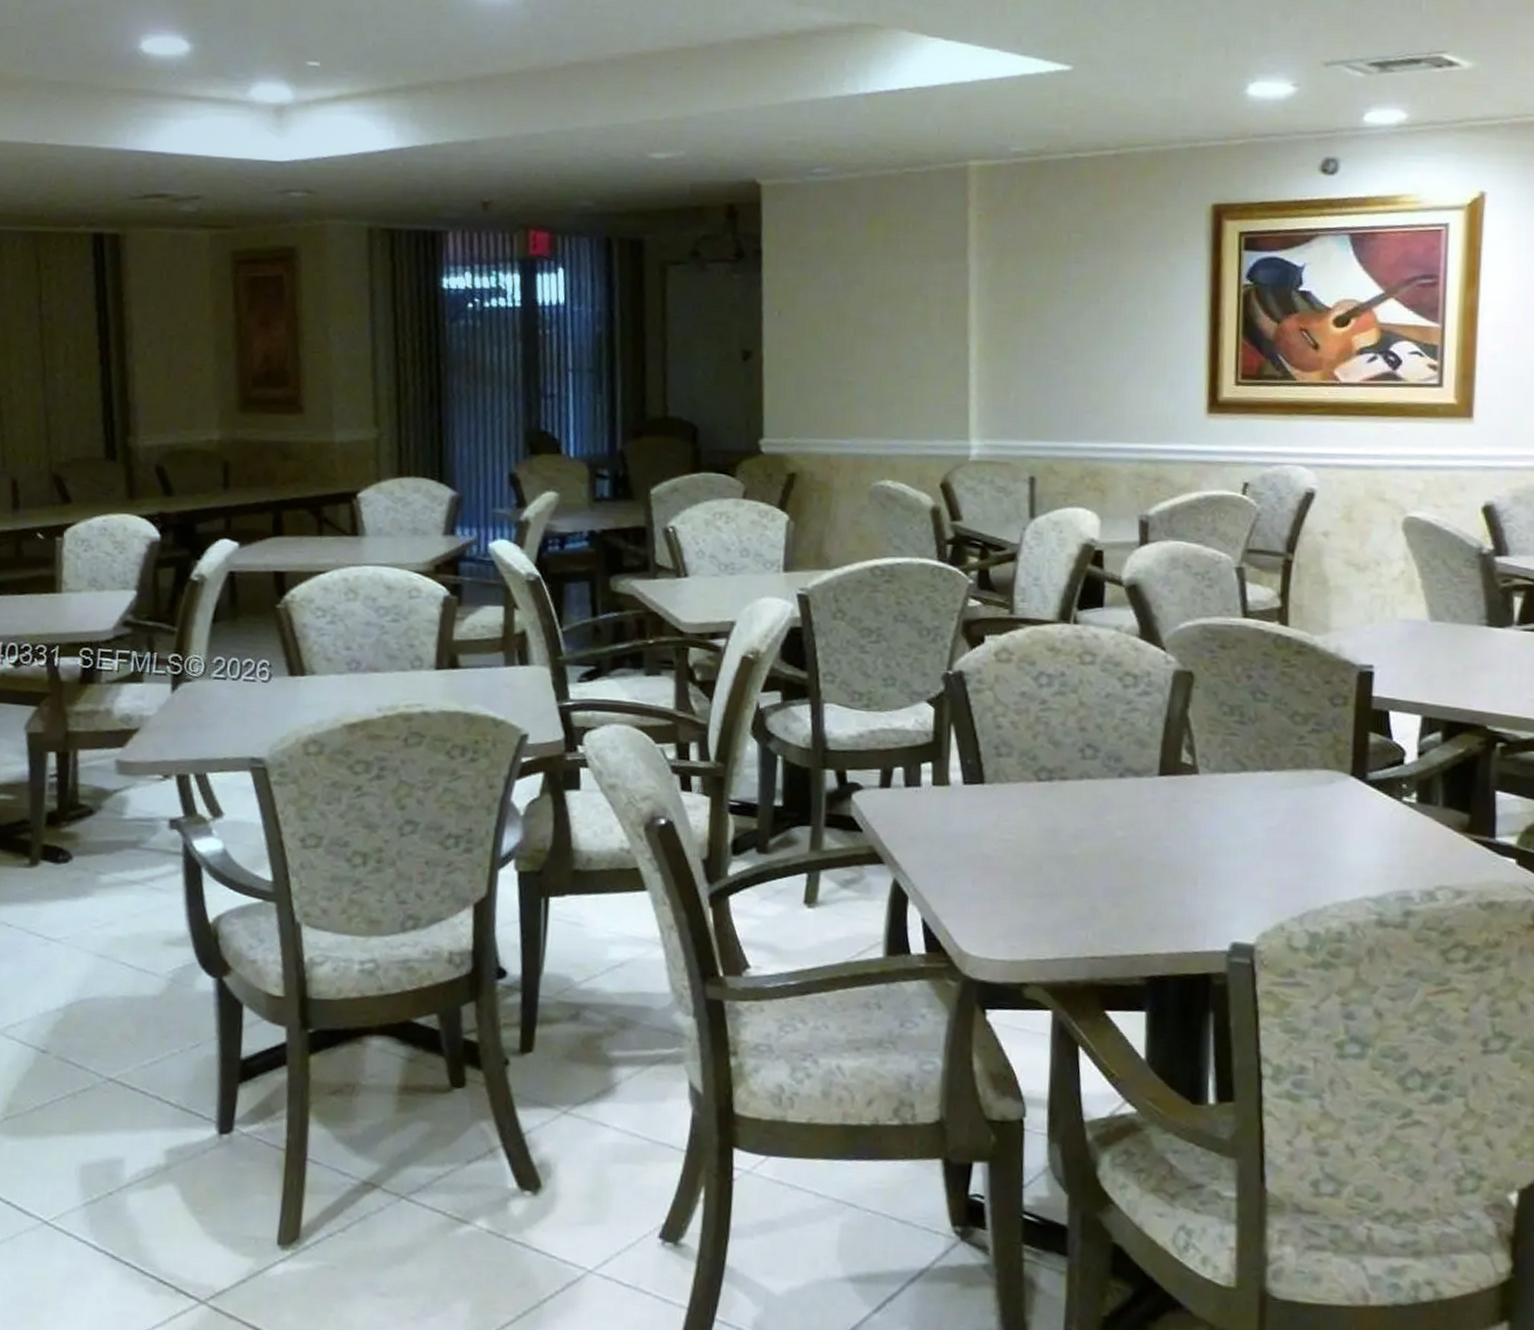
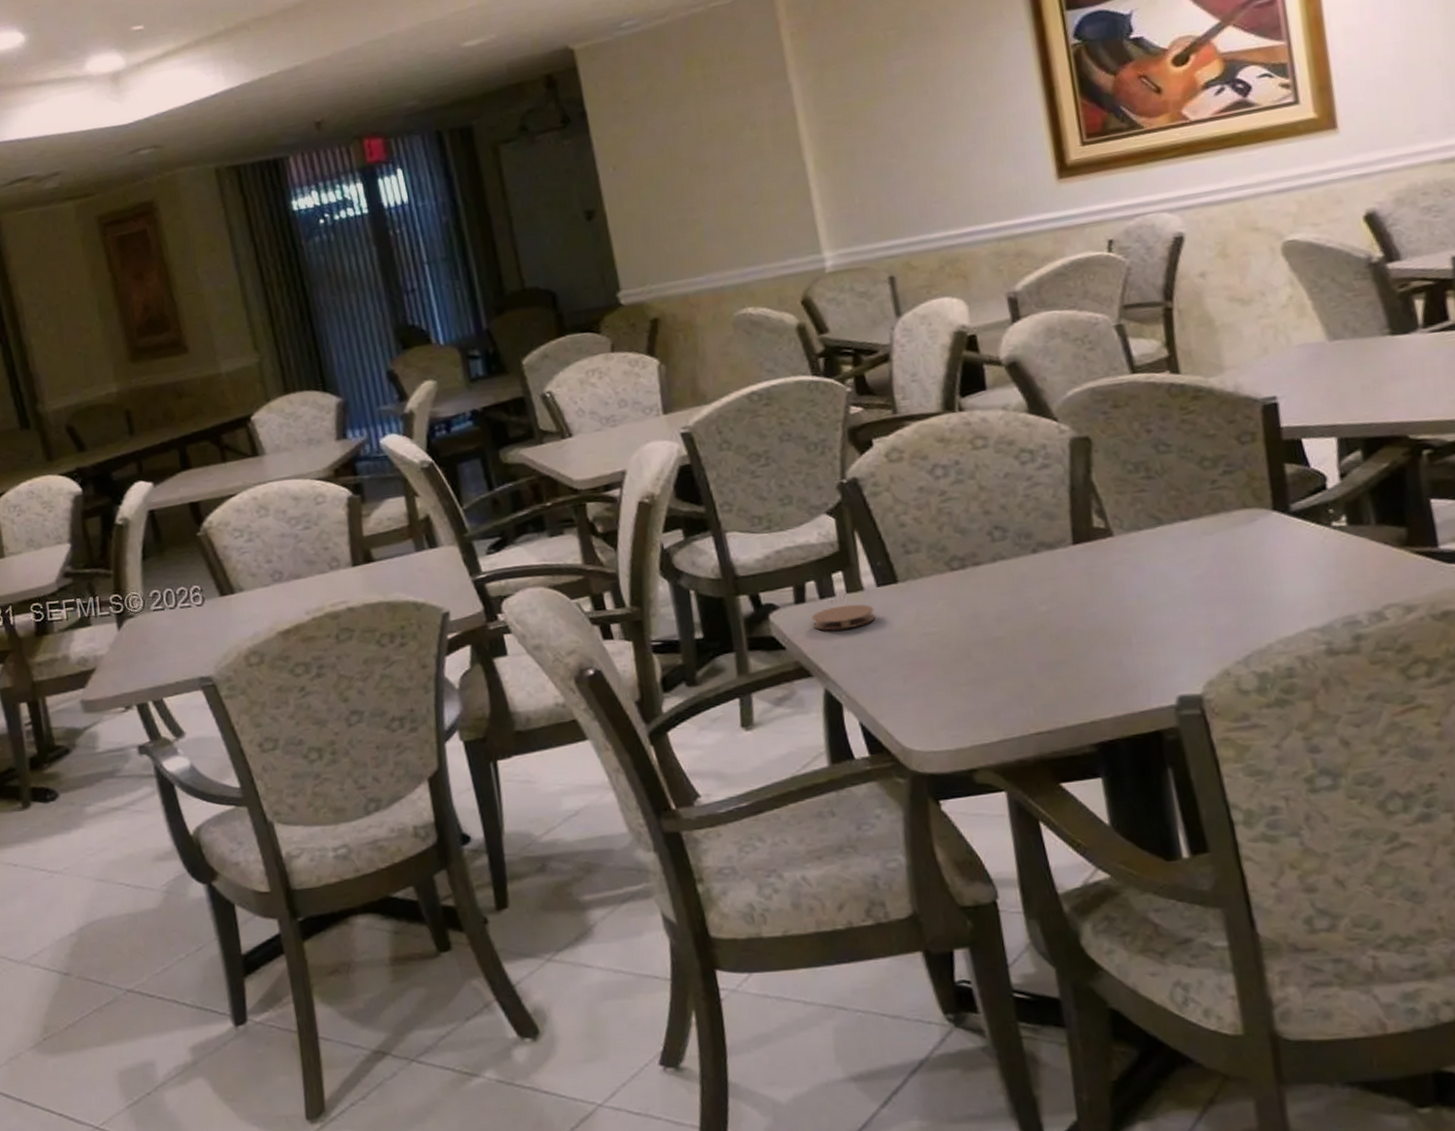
coaster: none [893,797,957,822] -> present [811,604,875,631]

